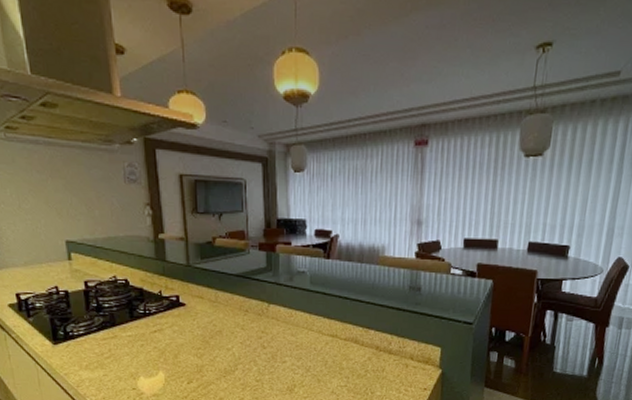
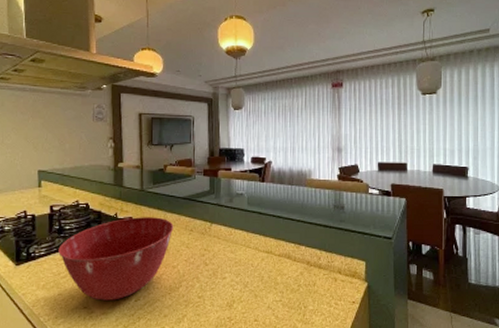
mixing bowl: none [99,295,227,382] -> present [58,217,174,301]

